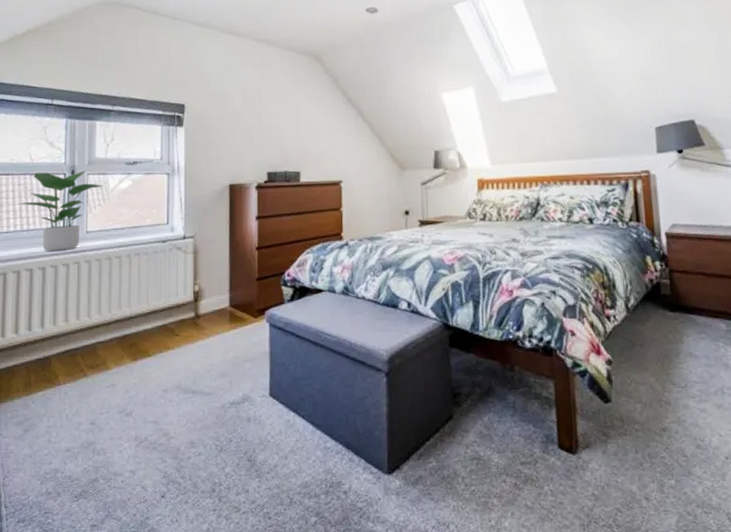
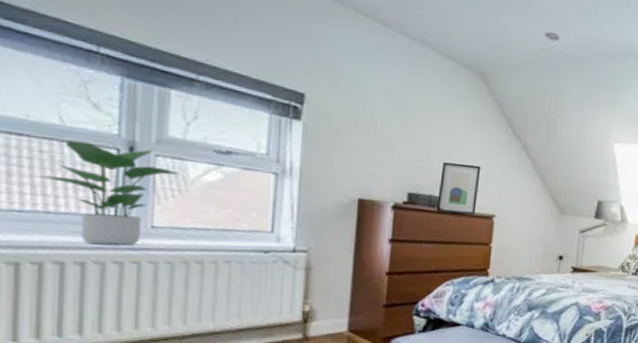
picture frame: none [291,137,326,185] -> present [436,162,481,215]

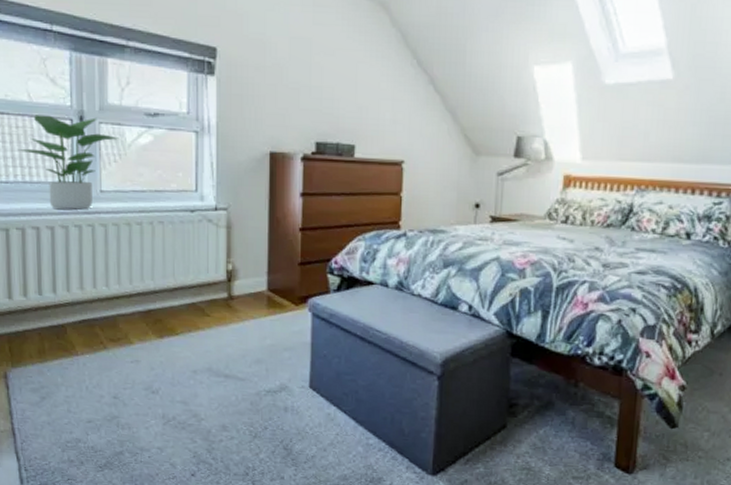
picture frame: present [436,162,481,215] -> none [344,105,387,163]

